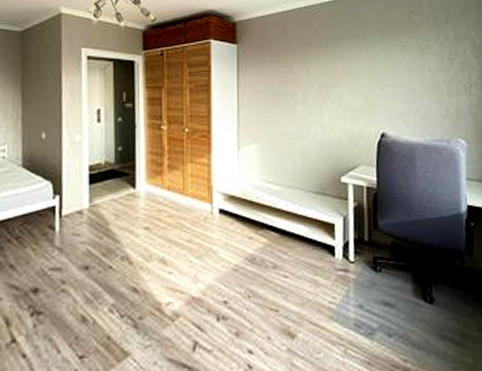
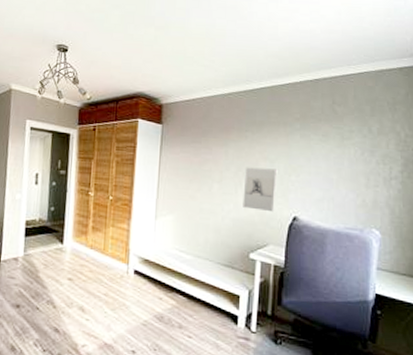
wall sculpture: none [328,84,362,131] -> present [243,167,278,213]

